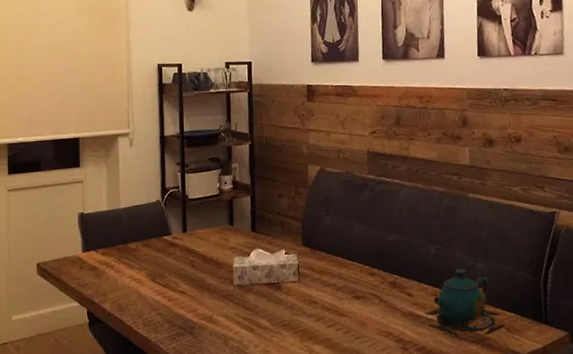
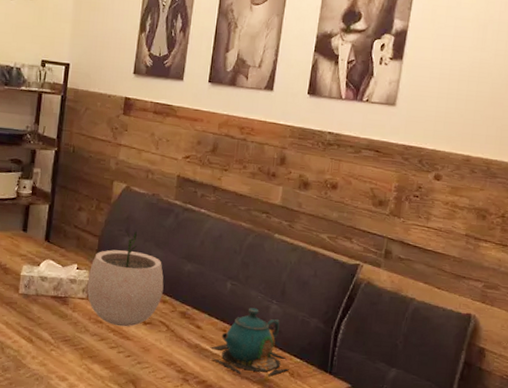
plant pot: none [296,209,371,305] -> present [87,230,164,327]

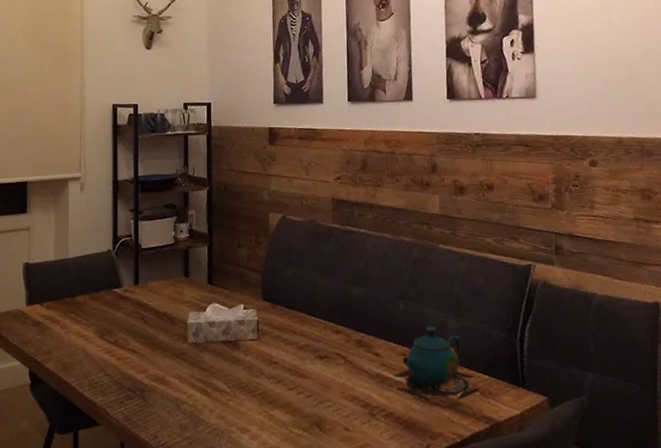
plant pot: present [87,230,164,327] -> none [256,261,335,365]

